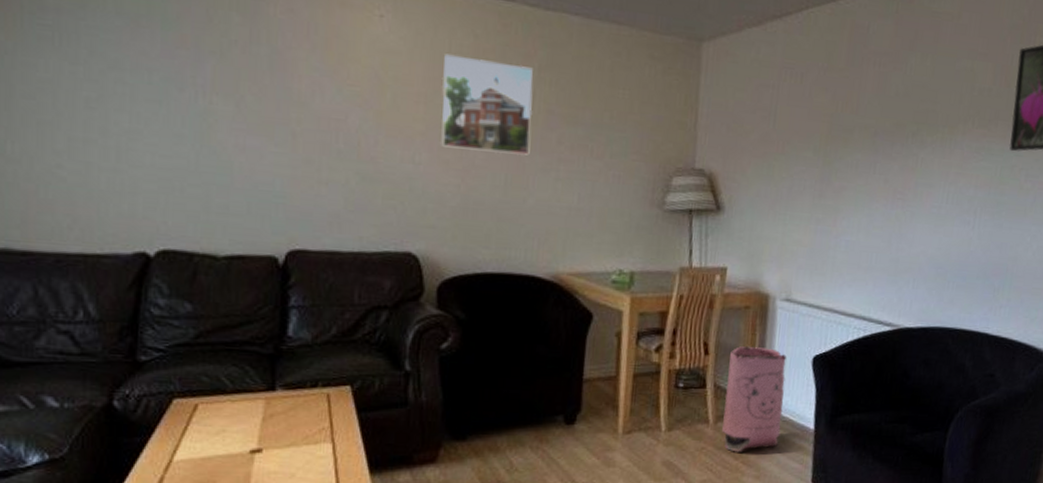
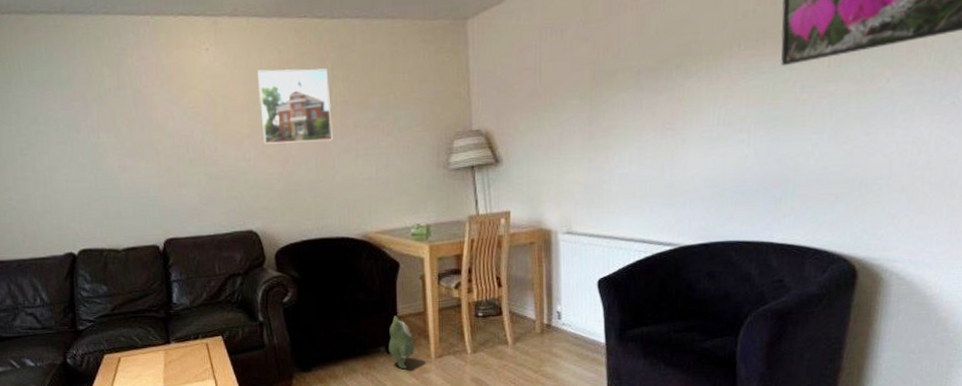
plush toy: none [567,378,600,446] -> present [388,315,415,370]
bag: present [722,345,787,452] -> none [521,276,574,367]

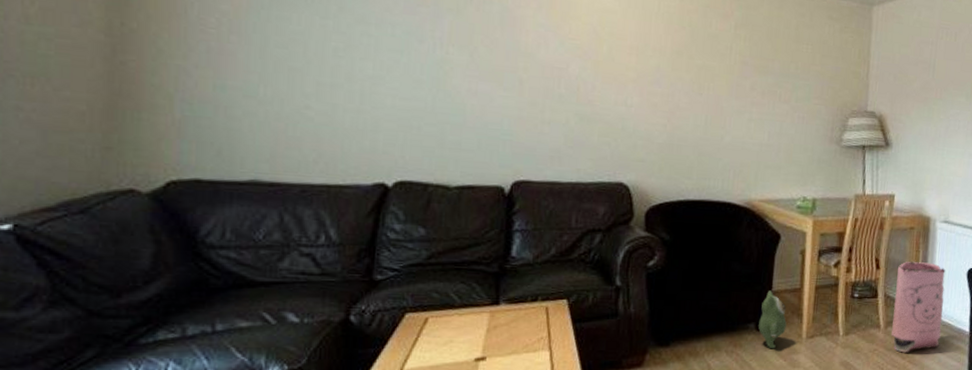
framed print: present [256,68,333,144] -> none [649,13,730,100]
bag: none [521,276,574,367] -> present [891,261,945,353]

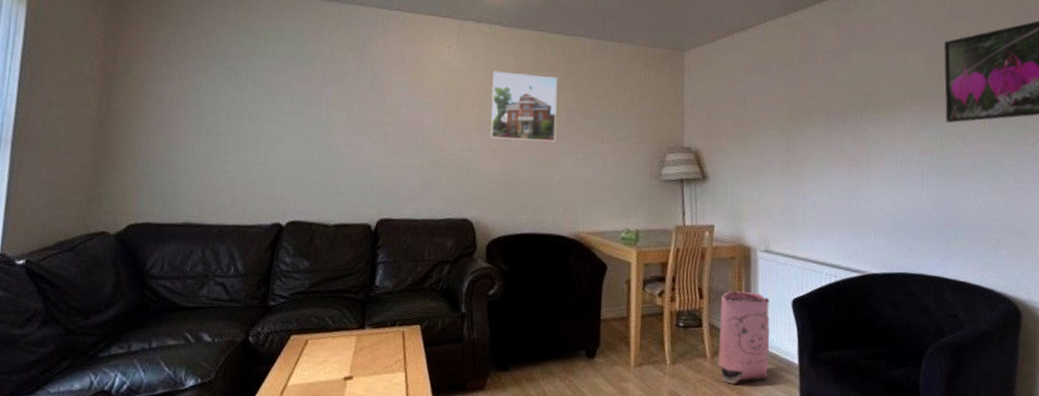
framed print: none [649,13,730,100] -> present [489,71,558,142]
plush toy: present [758,290,787,349] -> none [589,318,615,377]

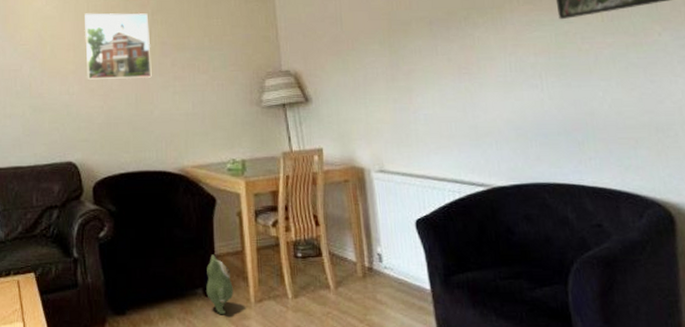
plush toy: none [589,318,615,377] -> present [206,254,234,315]
bag: present [718,290,770,384] -> none [339,215,399,315]

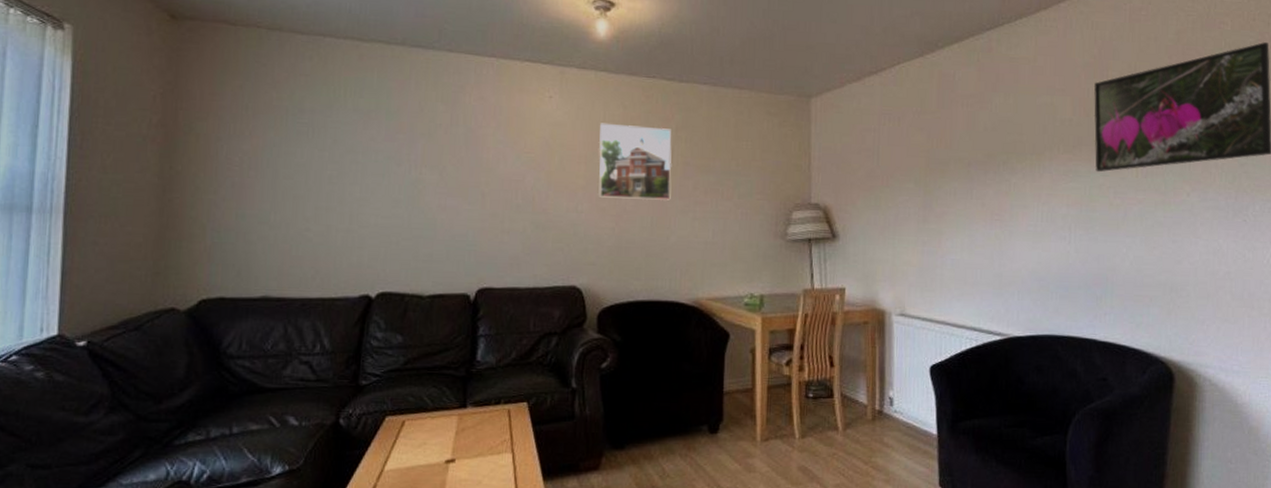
plush toy: present [206,254,234,315] -> none [711,391,740,453]

